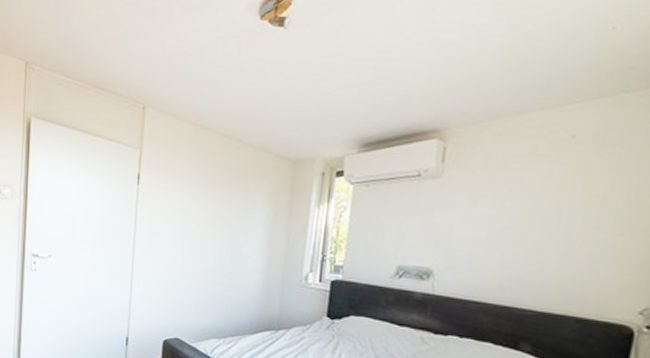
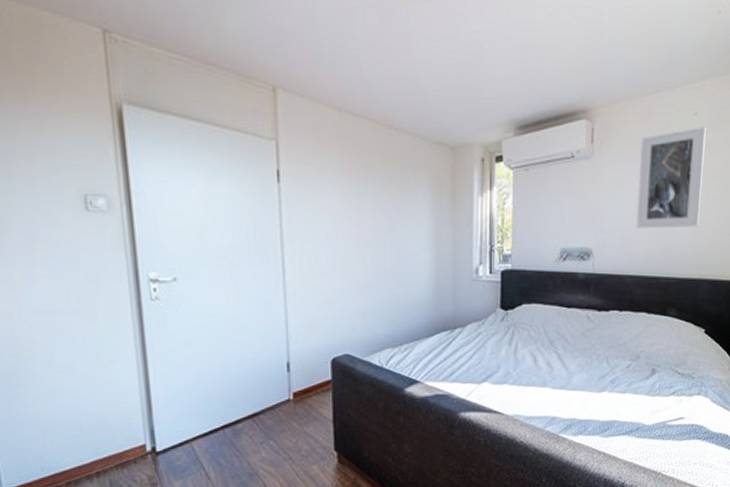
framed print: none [487,150,587,258] -> present [636,126,706,229]

